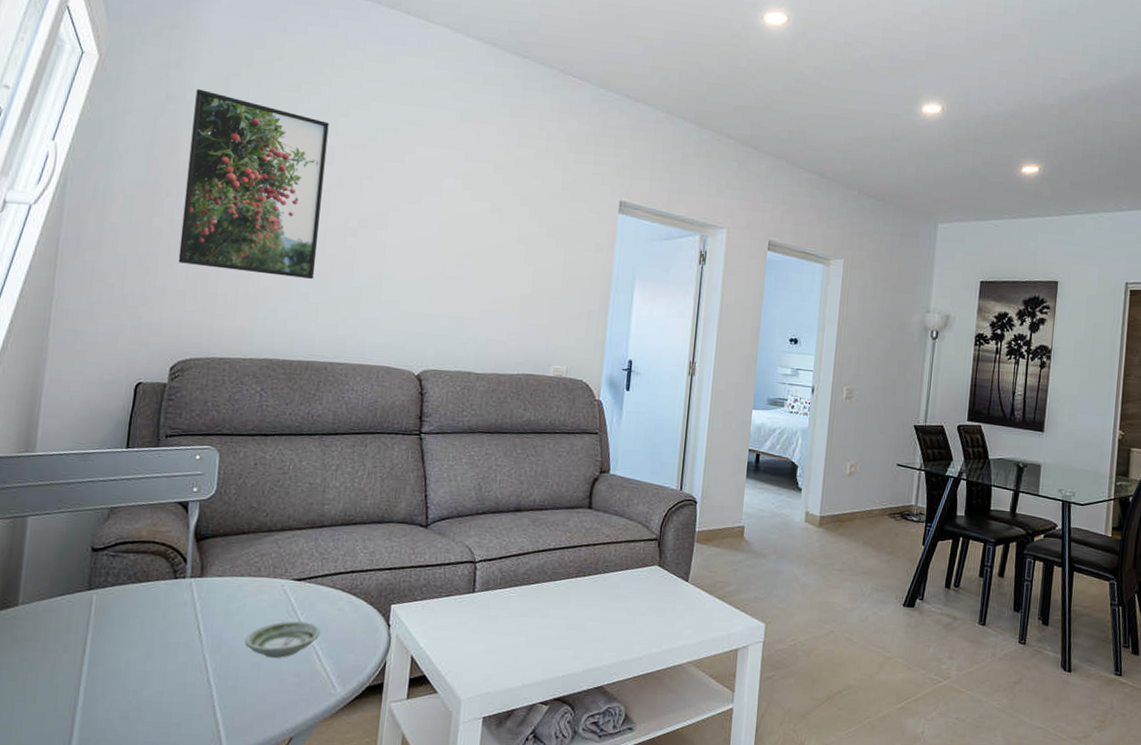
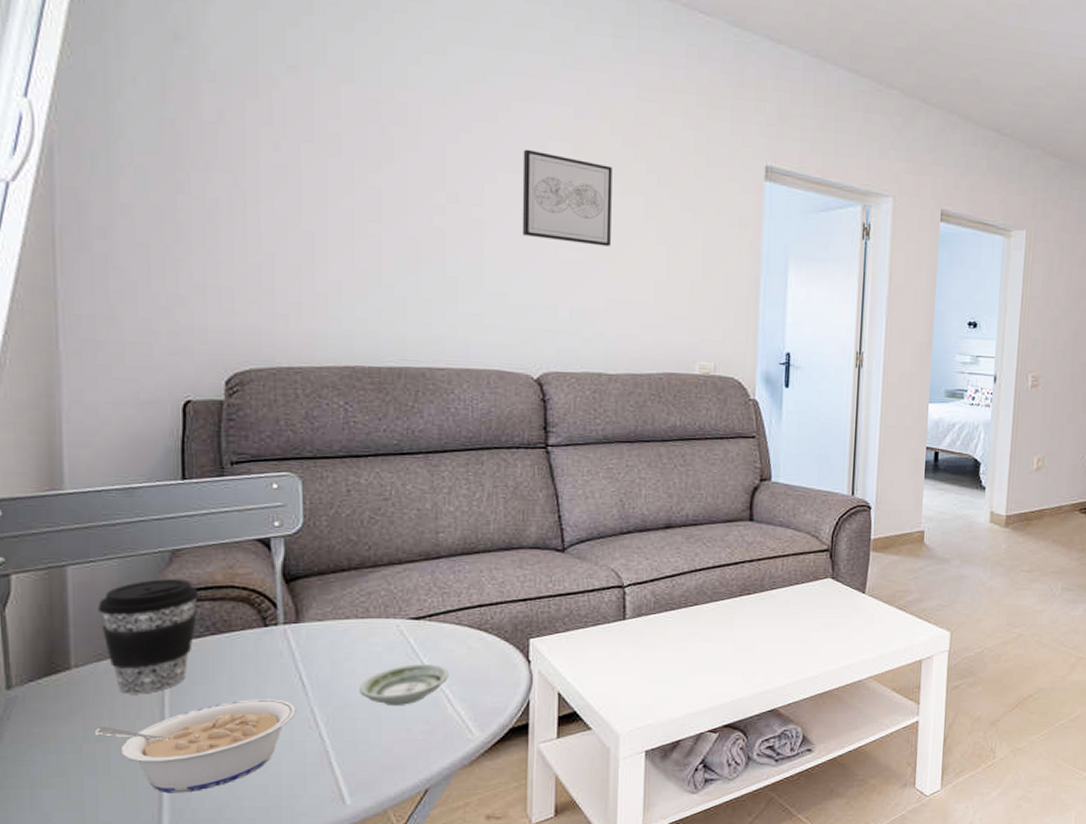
legume: none [28,643,192,724] -> present [94,699,296,793]
coffee cup: none [47,532,126,632] -> present [98,579,198,694]
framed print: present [178,89,329,279] -> none [214,28,397,268]
wall art: none [416,185,493,266] -> present [522,149,612,247]

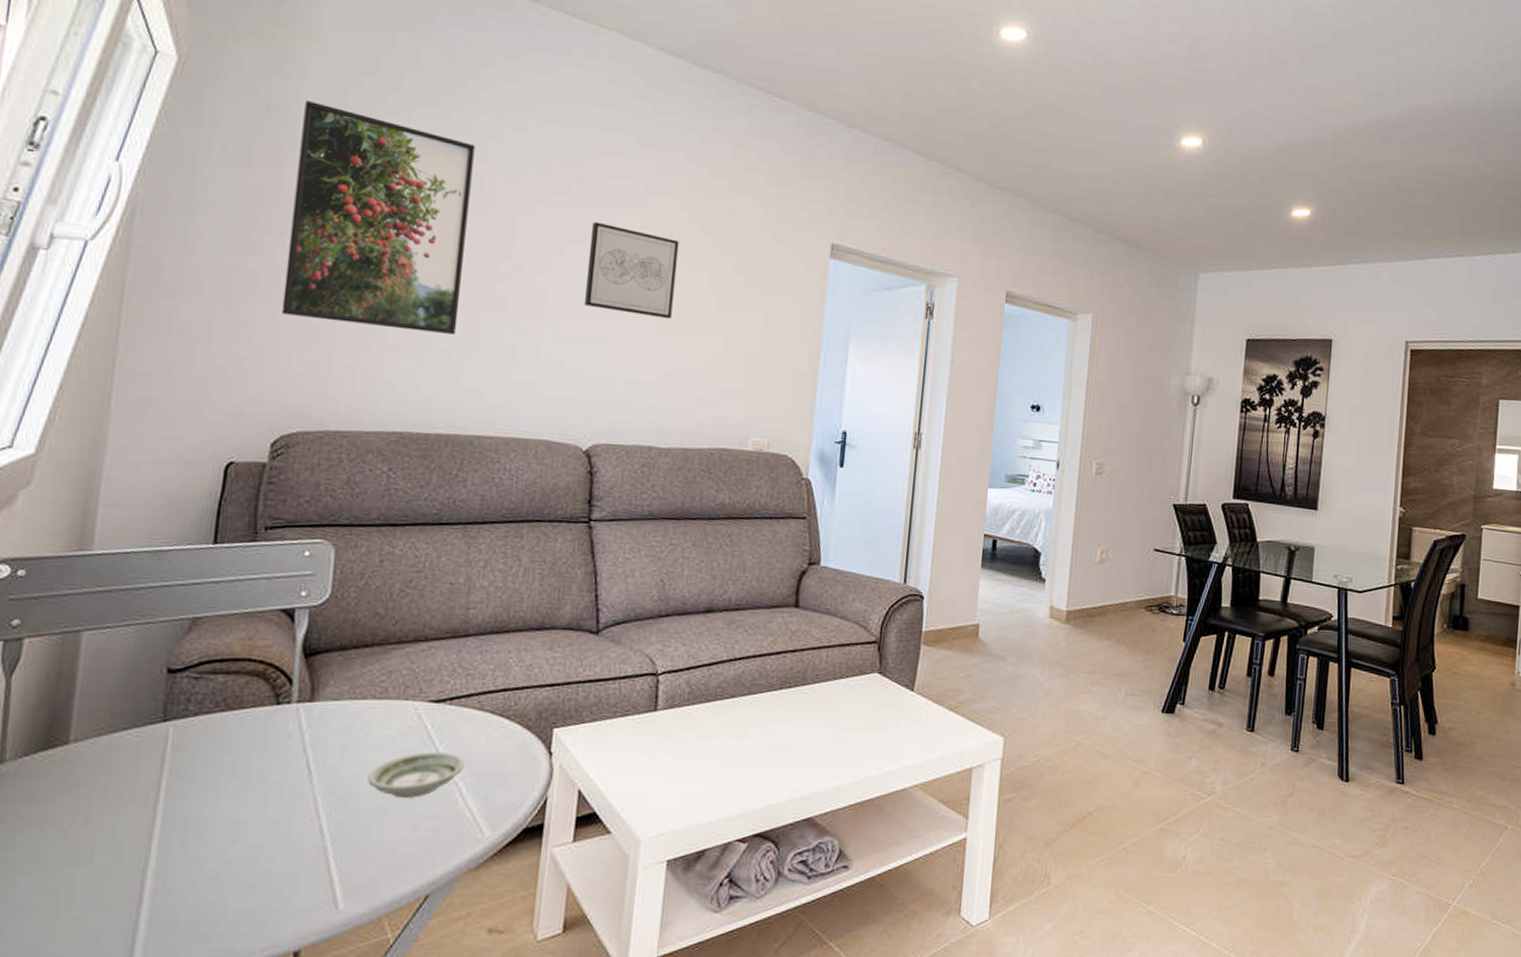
legume: present [94,699,296,793] -> none [82,784,299,889]
coffee cup: present [98,579,198,694] -> none [107,648,213,774]
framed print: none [214,28,397,268] -> present [281,101,475,334]

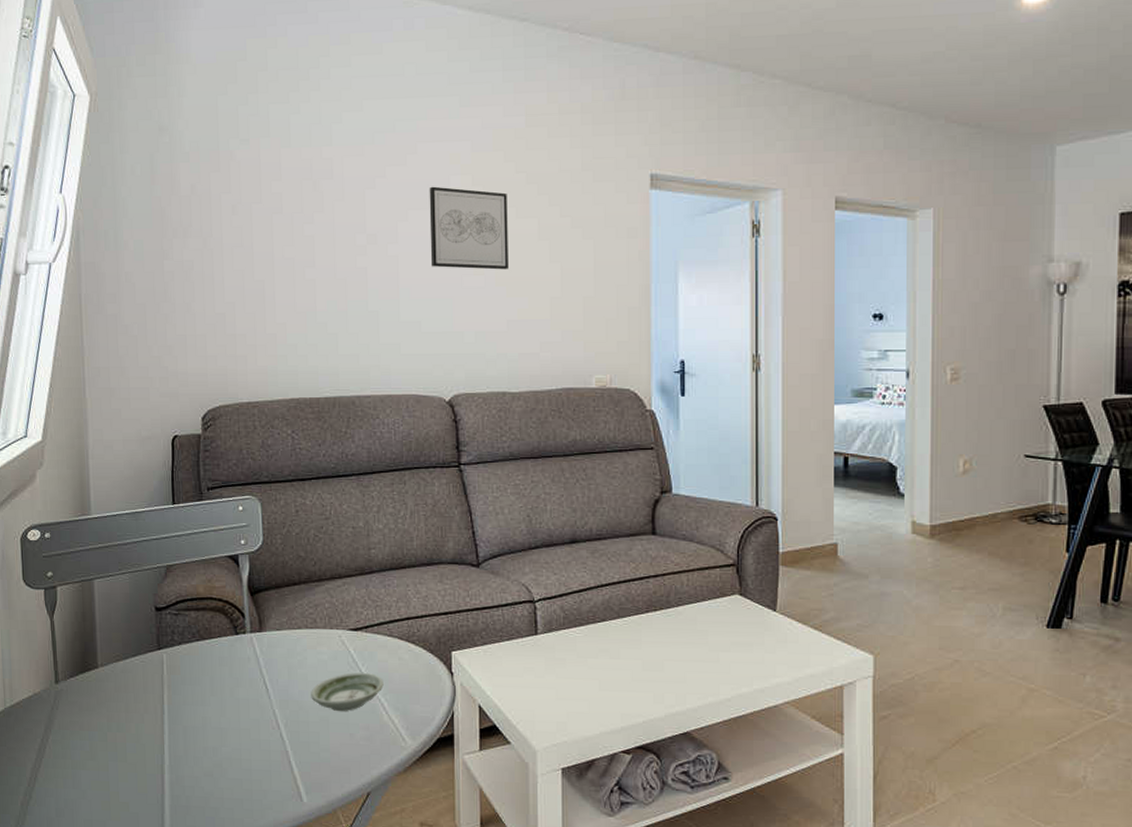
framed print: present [281,101,475,334] -> none [187,116,329,308]

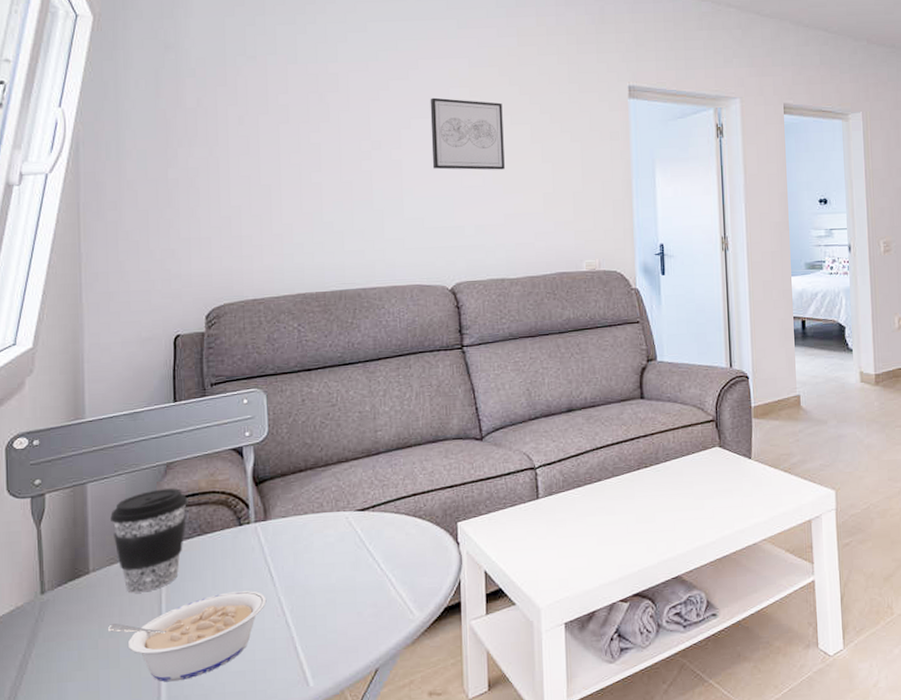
legume: none [115,700,262,782] -> present [107,591,267,682]
coffee cup: none [116,591,186,692] -> present [110,488,187,593]
saucer: present [311,673,384,711] -> none [317,551,391,591]

